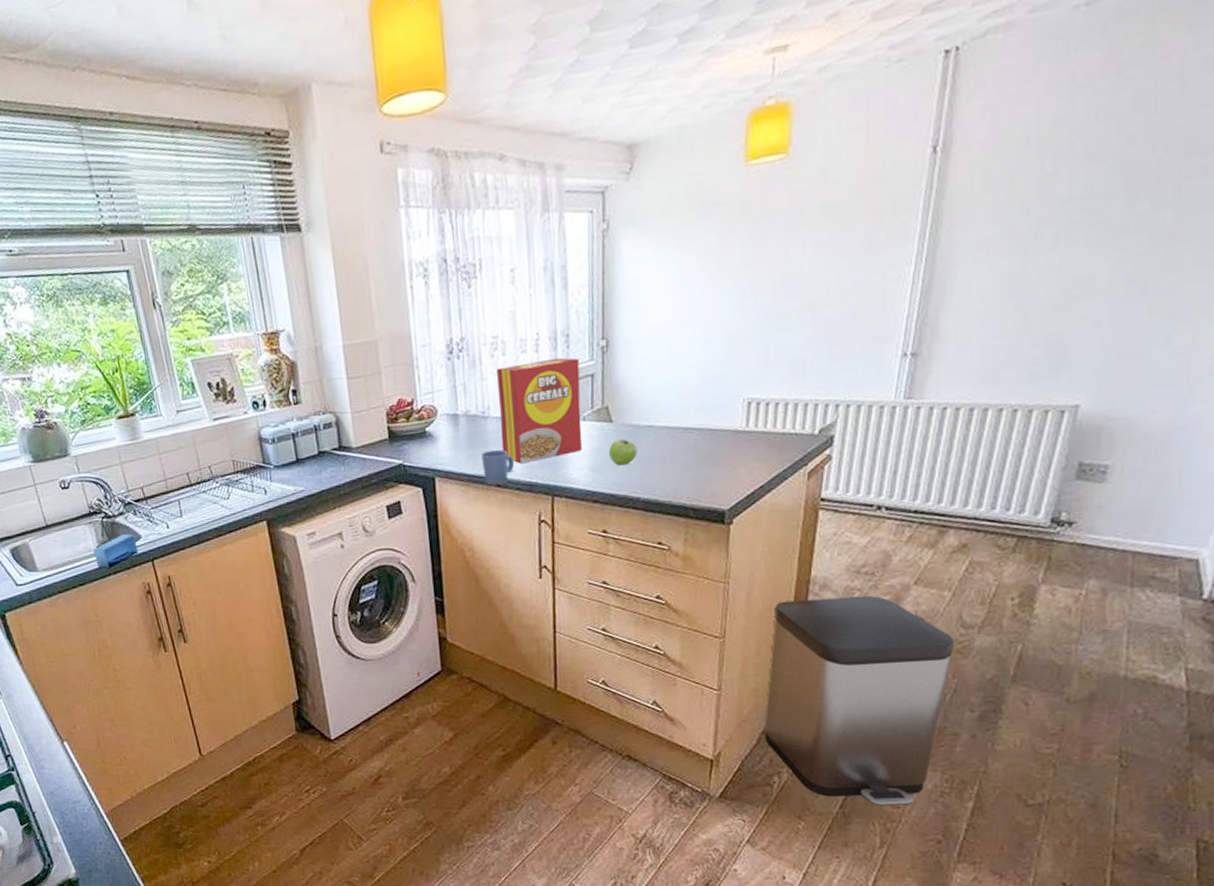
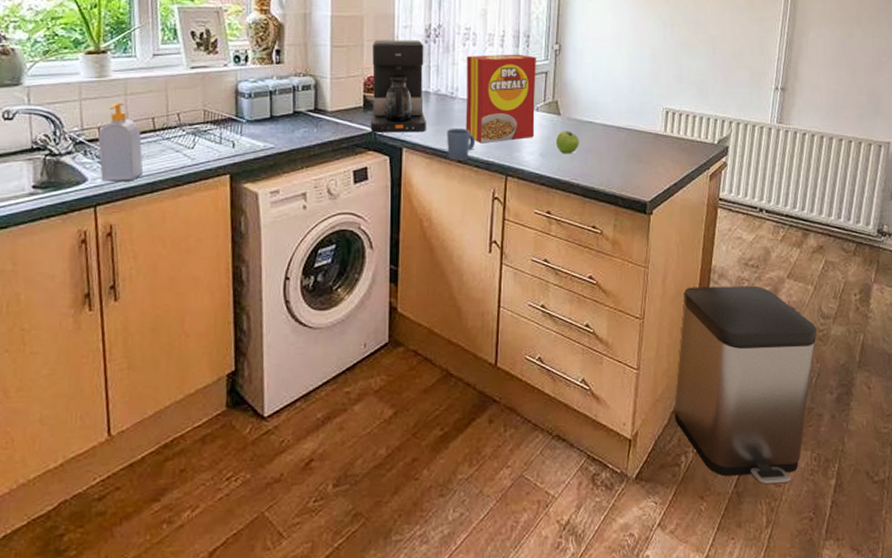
sponge: present [93,533,138,570] -> none [26,174,81,212]
soap bottle: none [142,461,189,538] -> present [98,102,144,183]
coffee maker: none [390,358,458,465] -> present [370,39,426,133]

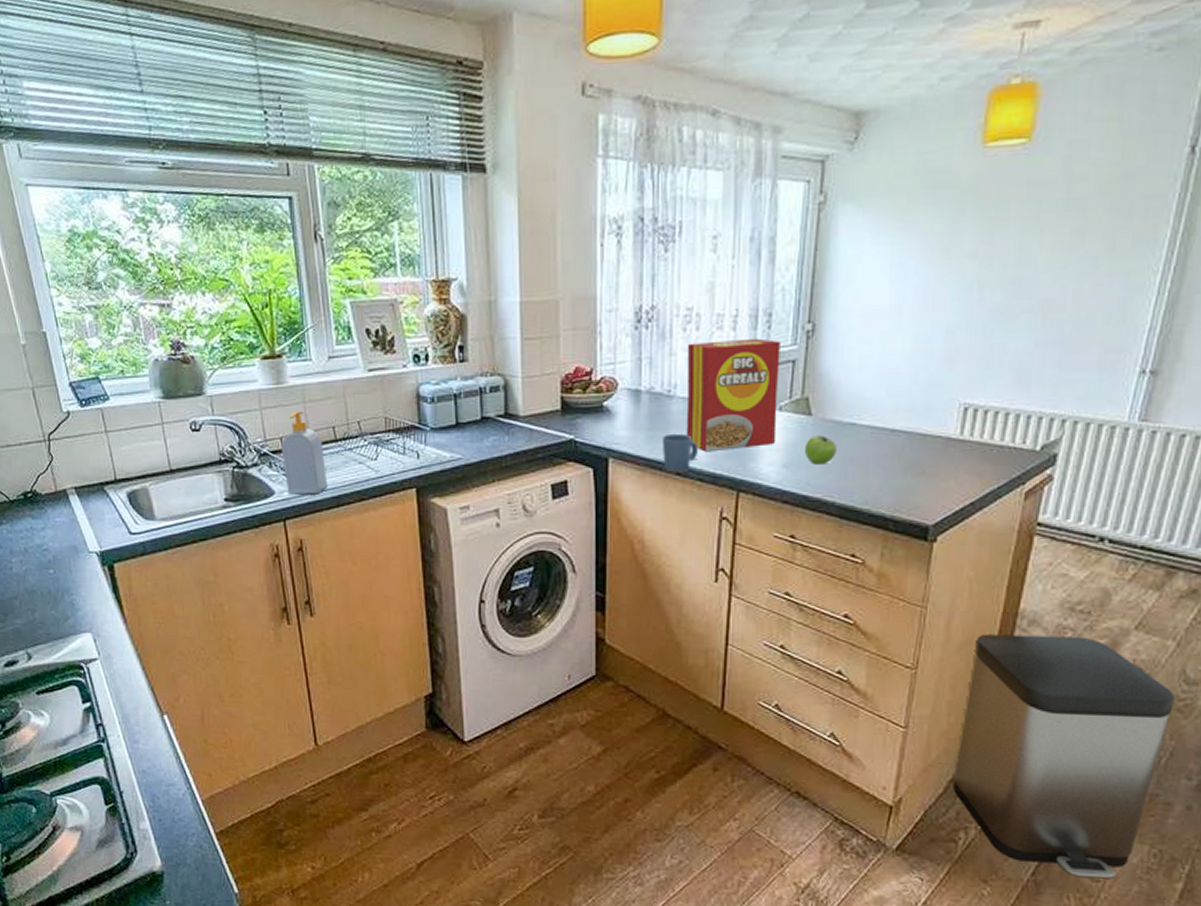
coffee maker: present [370,39,426,133] -> none [569,327,637,440]

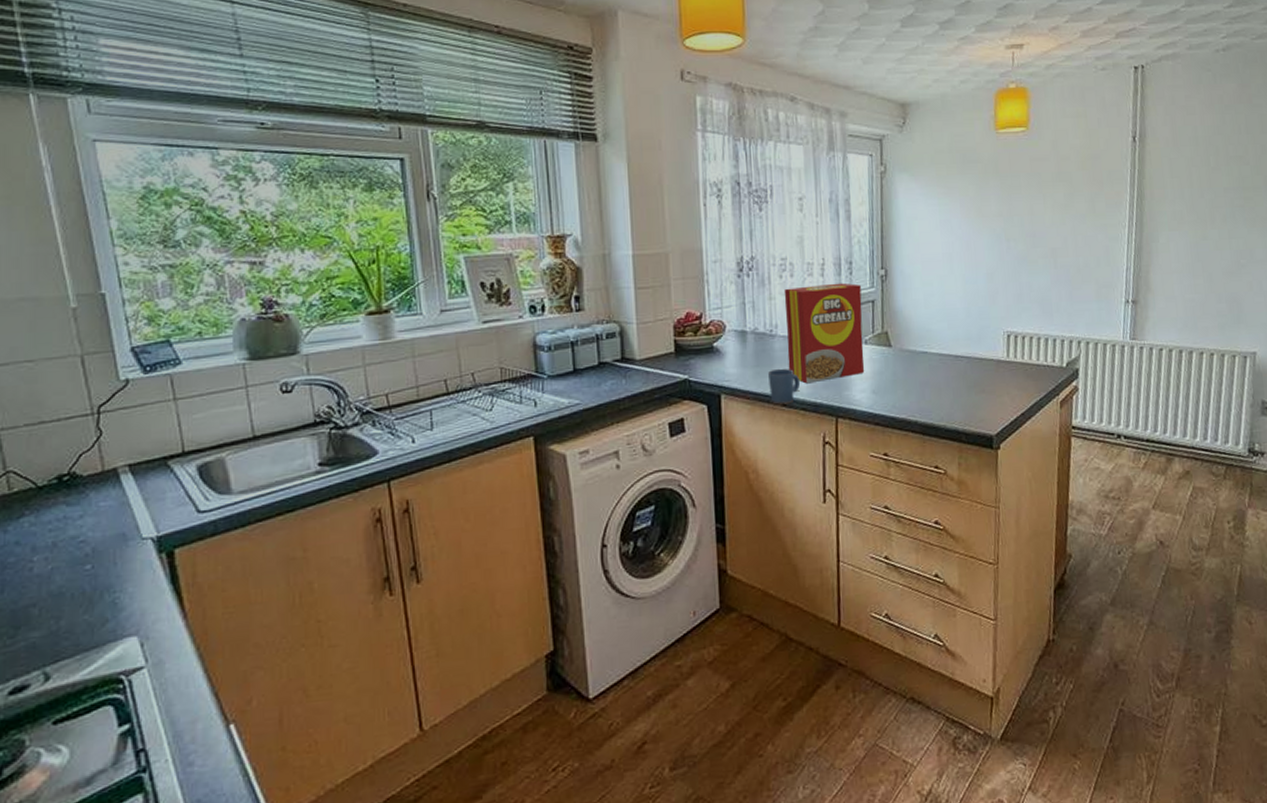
soap bottle: present [281,411,329,496] -> none [386,365,439,455]
fruit: present [804,435,837,465] -> none [888,363,914,389]
pedal bin: present [953,634,1176,880] -> none [1038,519,1190,737]

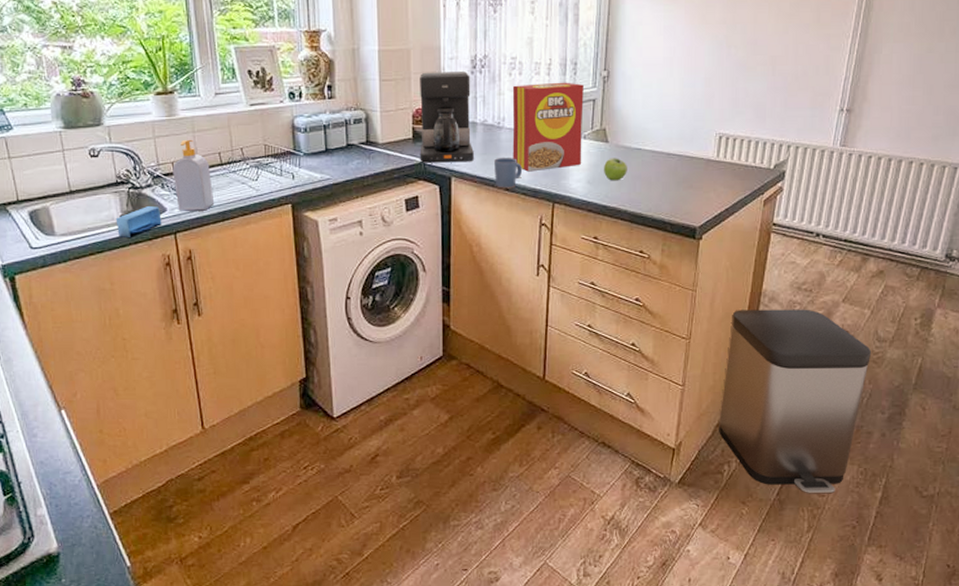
sponge: none [312,448,372,492] -> present [115,205,162,239]
soap bottle: none [386,365,439,455] -> present [172,139,215,212]
coffee maker: none [680,275,745,380] -> present [420,71,474,163]
fruit: none [888,363,914,389] -> present [603,158,627,181]
pedal bin: none [1038,519,1190,737] -> present [719,309,872,494]

